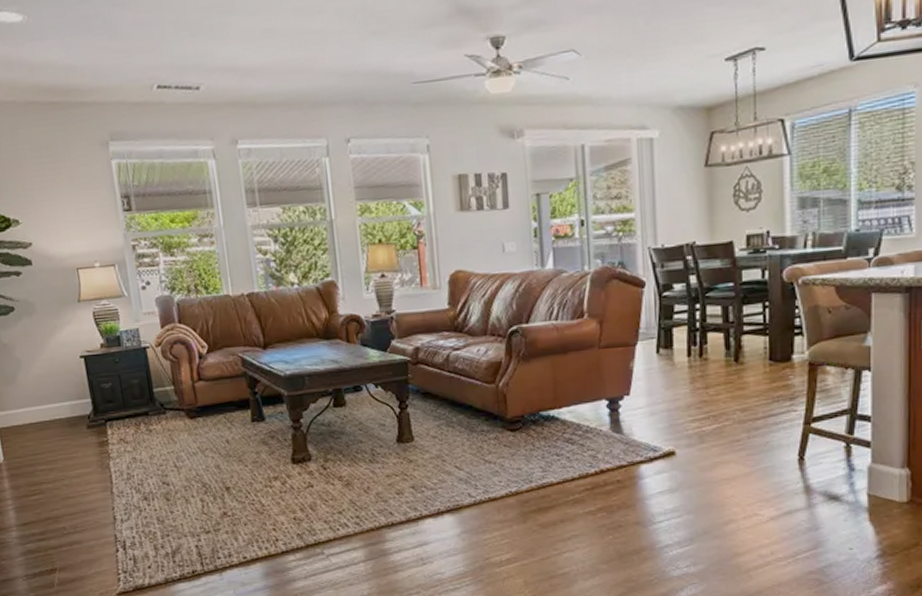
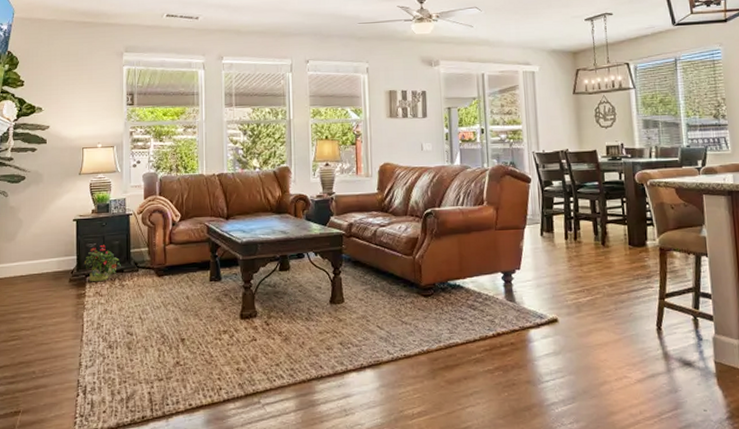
potted plant: none [100,384,145,428] -> present [83,244,121,282]

